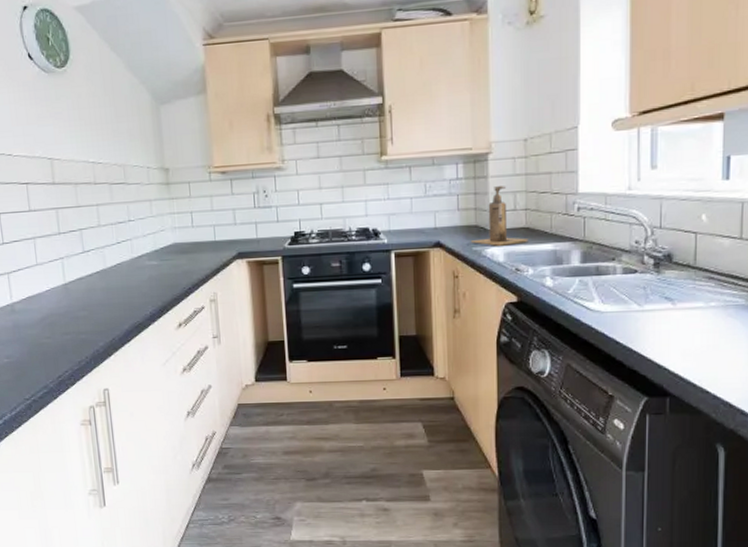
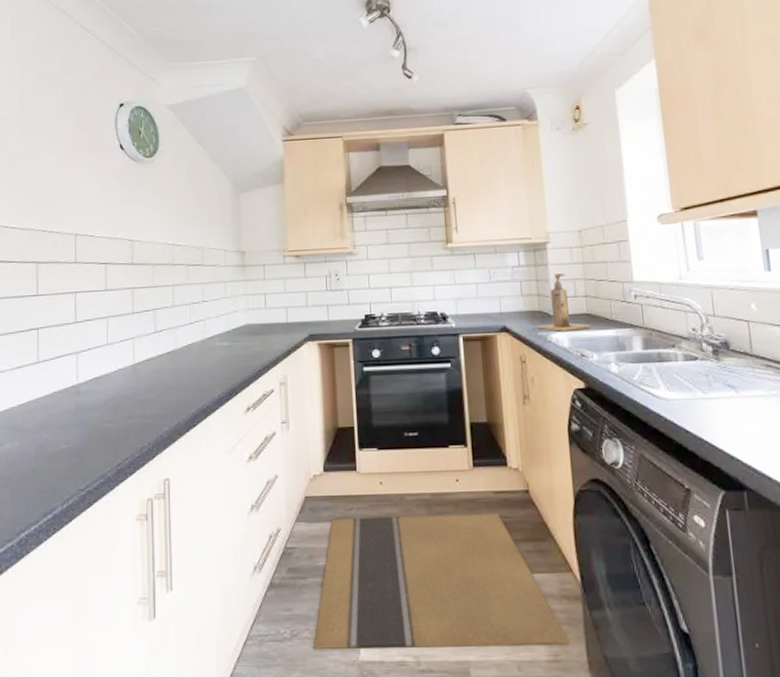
door mat: none [249,417,485,531] -> present [313,512,571,649]

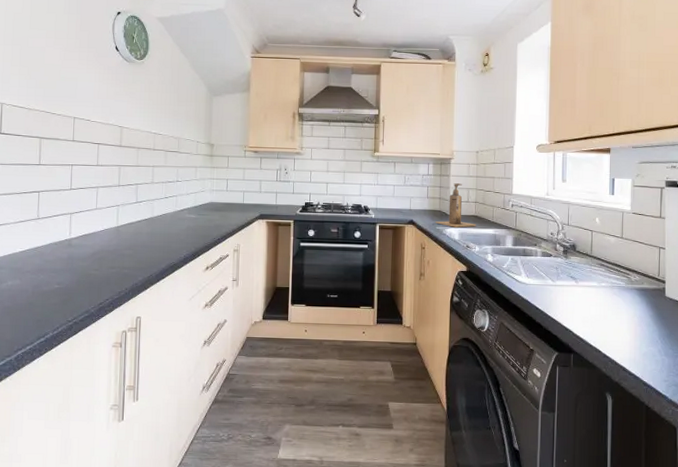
door mat: present [313,512,571,649] -> none [244,355,434,453]

